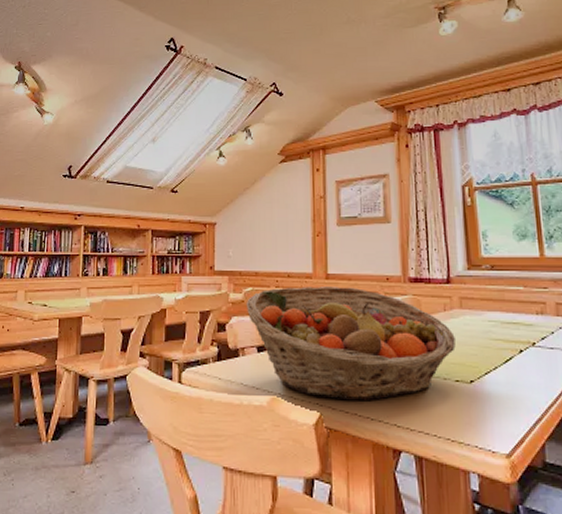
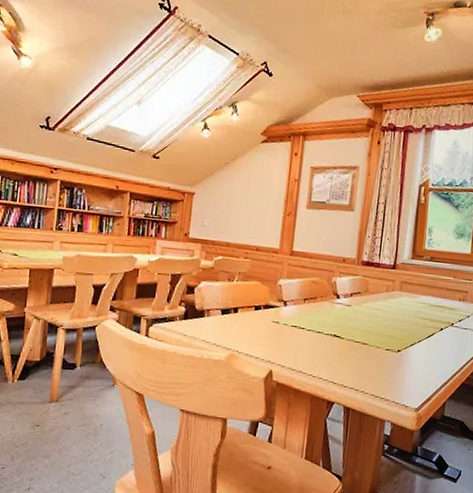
fruit basket: present [246,287,456,400] -> none [215,259,392,361]

